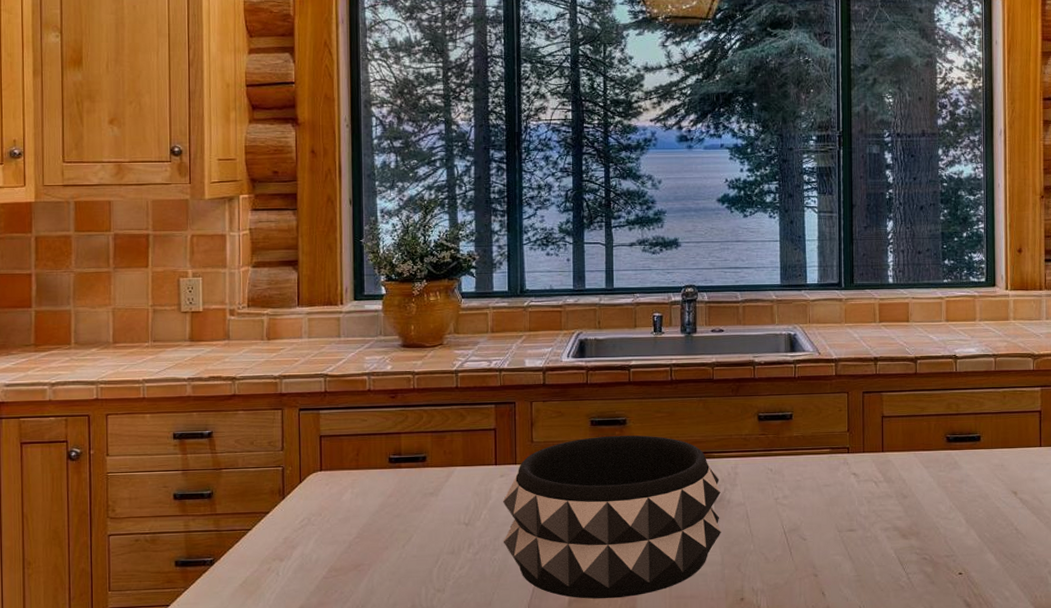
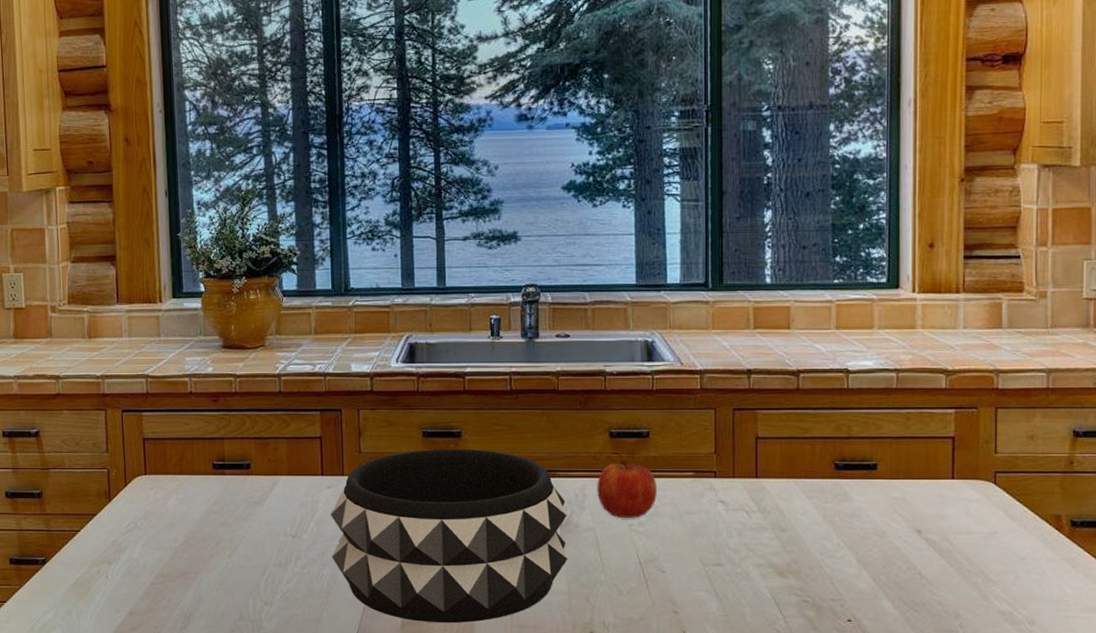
fruit: none [747,441,799,493] -> present [597,460,657,518]

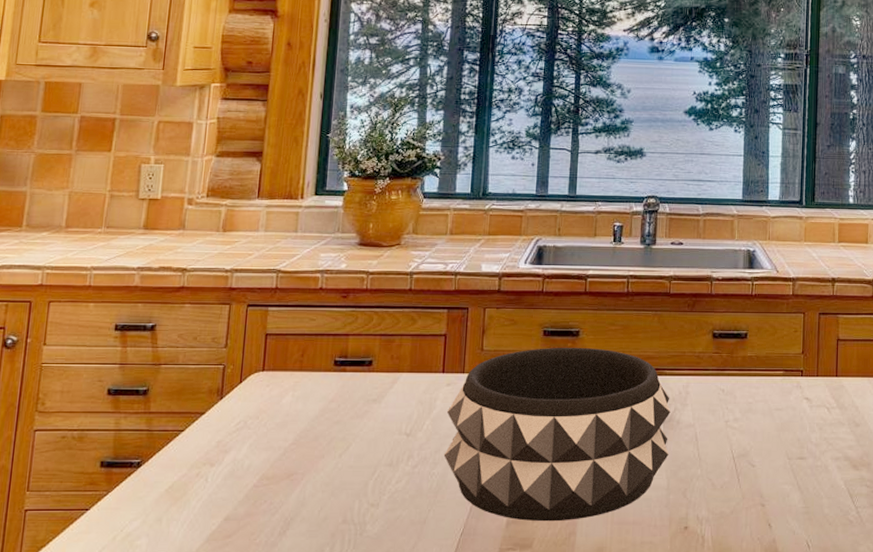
fruit: present [597,460,657,518] -> none [698,360,751,414]

